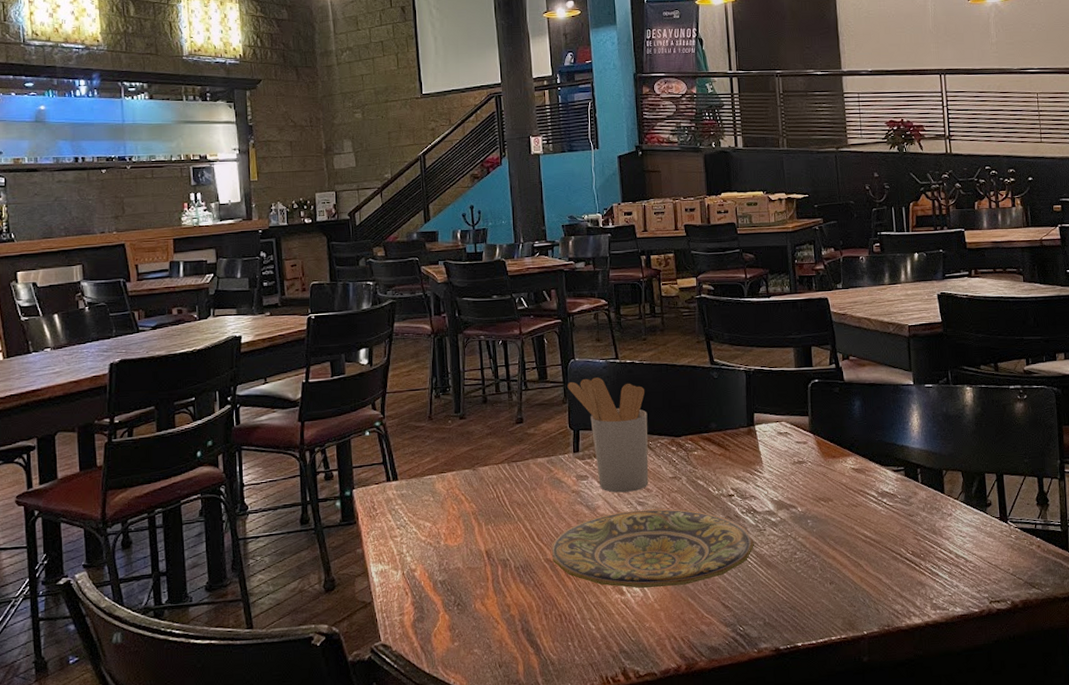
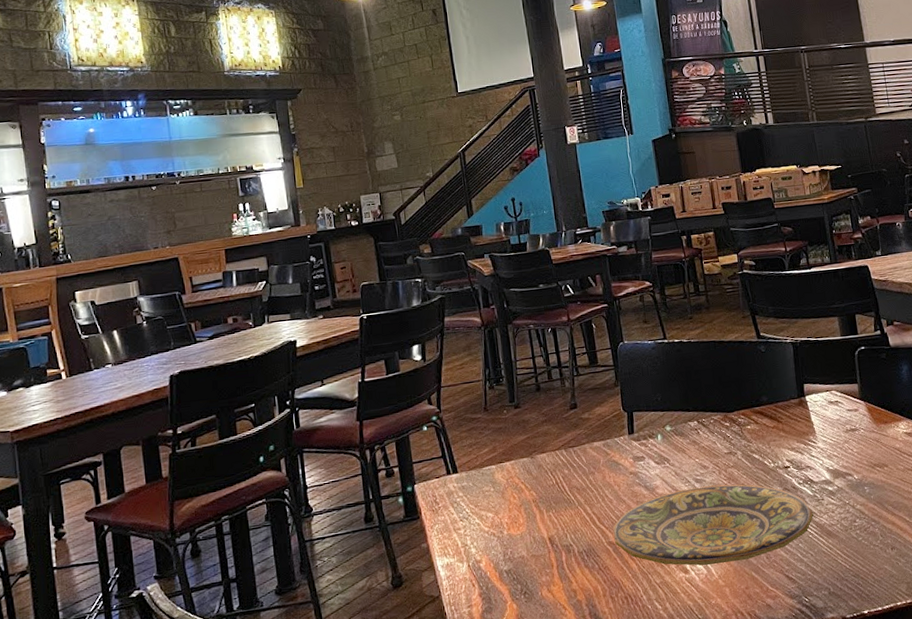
utensil holder: present [567,377,649,493] -> none [618,358,705,472]

